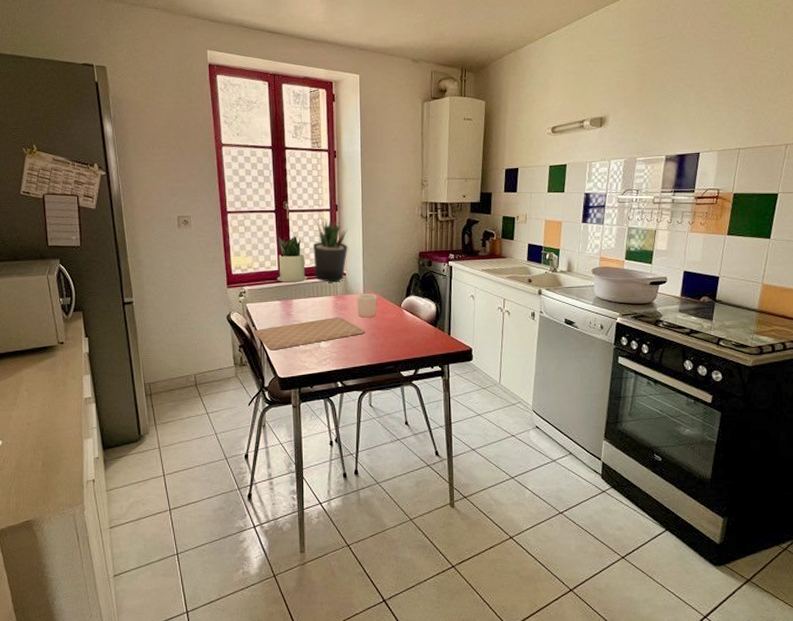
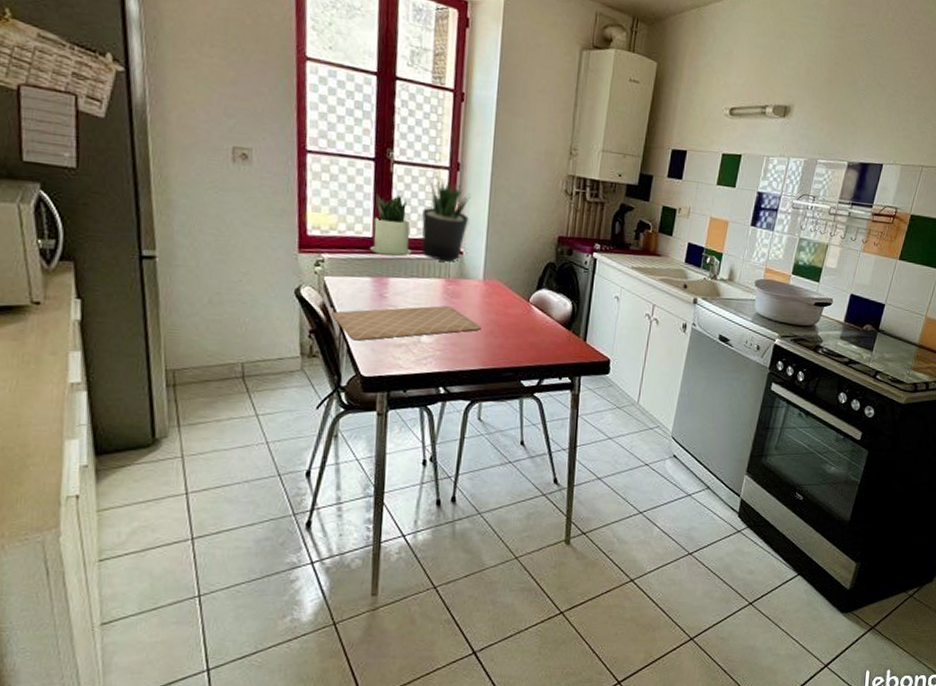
mug: present [357,294,377,318] -> none [473,280,501,311]

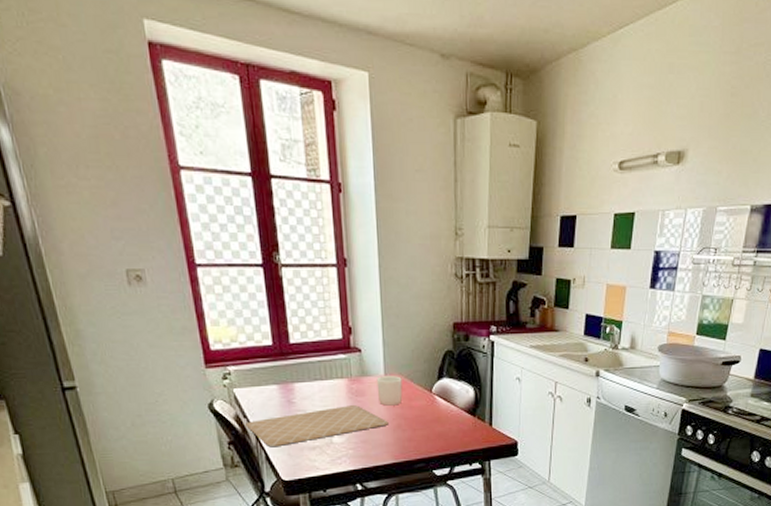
planter: present [369,193,412,256] -> none [268,300,313,361]
planter: present [421,175,470,261] -> none [317,274,363,360]
mug: none [473,280,501,311] -> present [376,376,403,406]

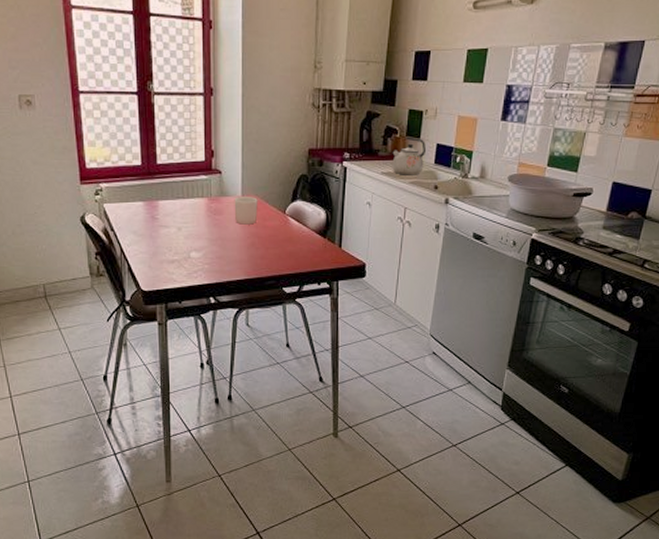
placemat: present [244,405,389,448] -> none [111,223,243,259]
kettle: none [540,307,576,348] -> present [392,136,427,176]

